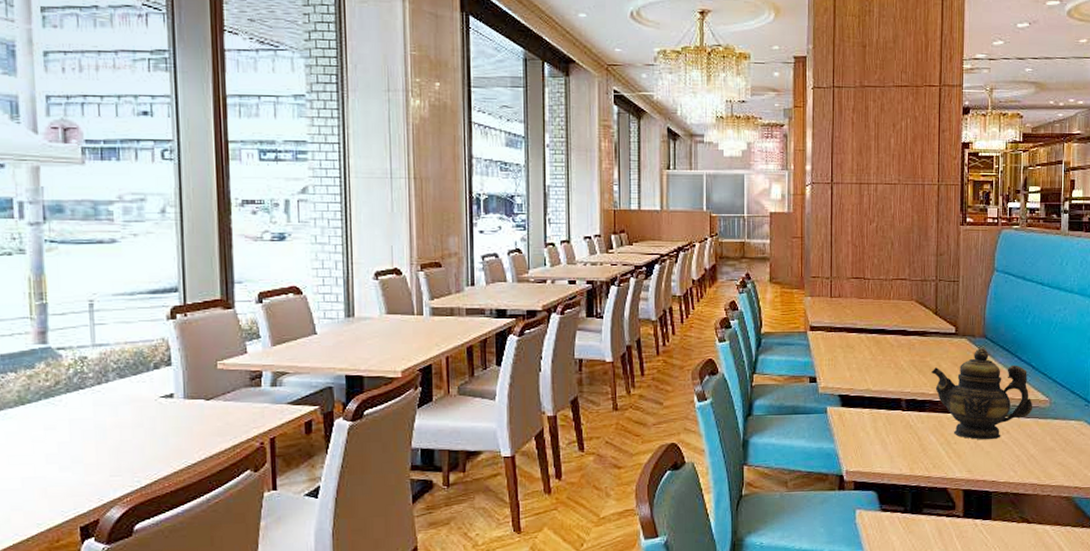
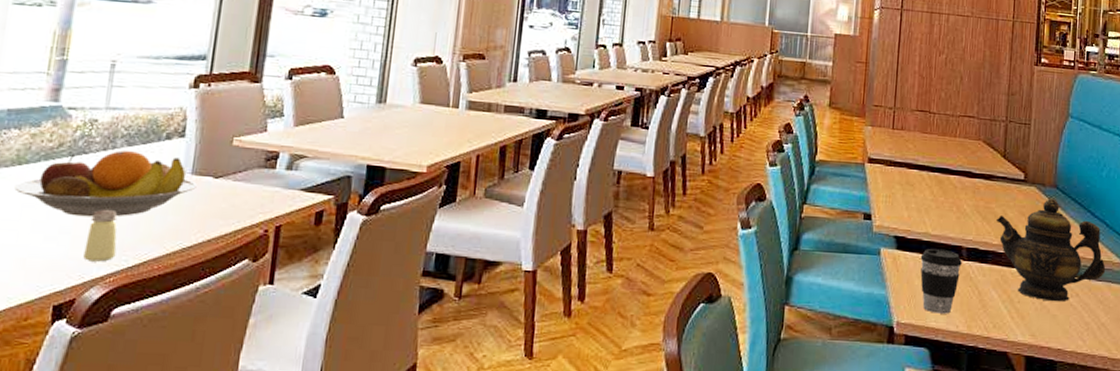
fruit bowl: none [22,383,191,446] -> present [14,150,197,217]
saltshaker: none [98,437,128,485] -> present [83,209,118,262]
coffee cup: none [864,403,902,460] -> present [920,249,962,314]

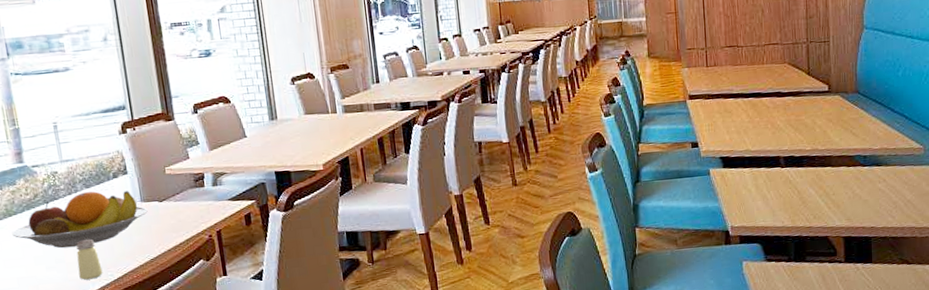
coffee cup: present [920,249,962,314] -> none [744,161,781,215]
teapot: present [995,199,1106,302] -> none [806,103,908,190]

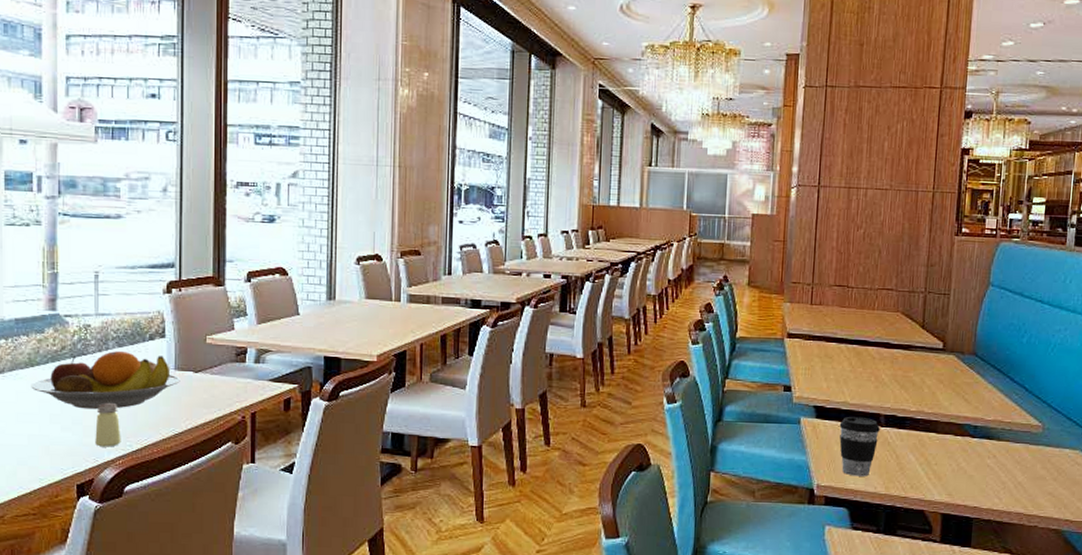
coffee cup: none [744,161,781,215] -> present [839,417,880,477]

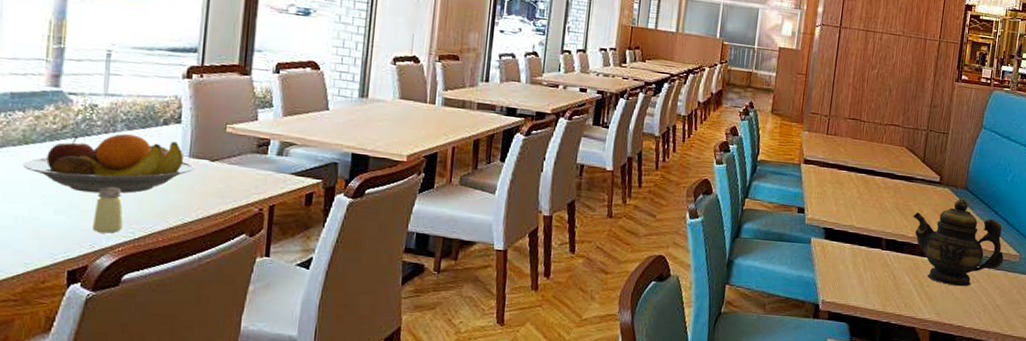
coffee cup: present [839,417,880,477] -> none [844,239,881,295]
teapot: none [913,366,1024,464] -> present [912,199,1004,287]

